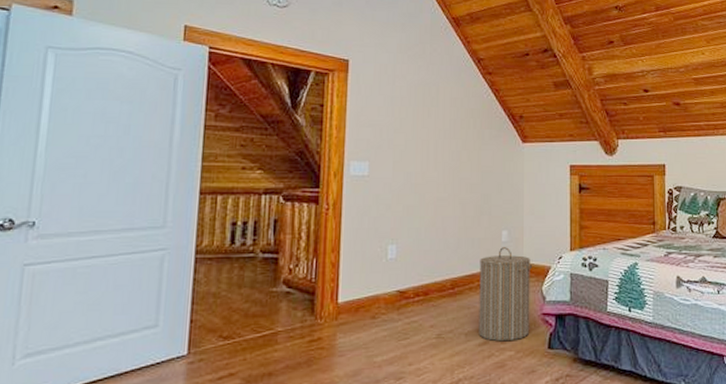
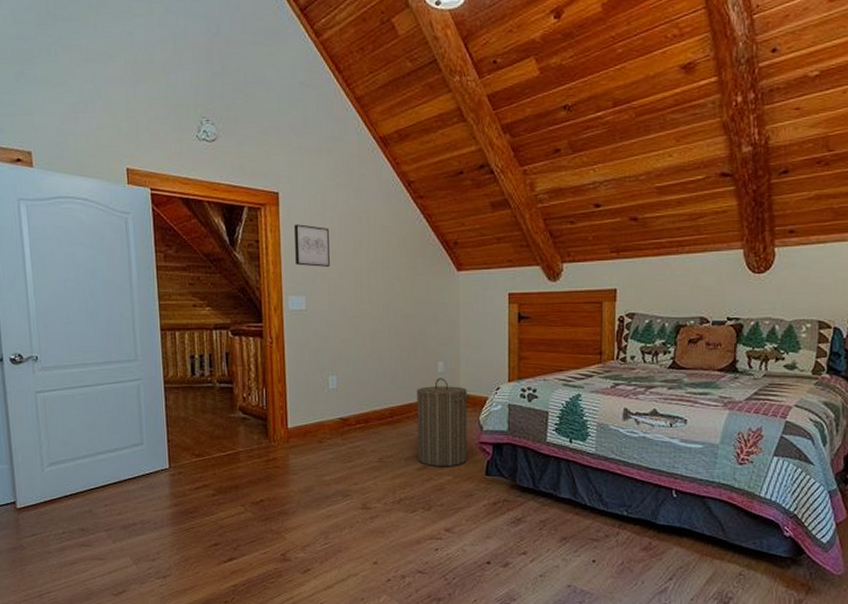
wall art: none [361,91,398,134] -> present [295,224,330,267]

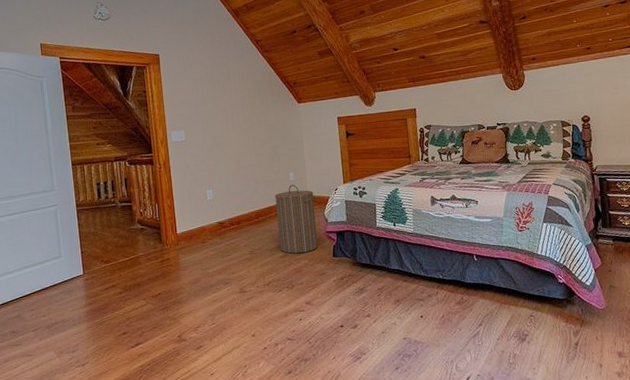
wall art: present [295,224,330,267] -> none [173,77,202,108]

